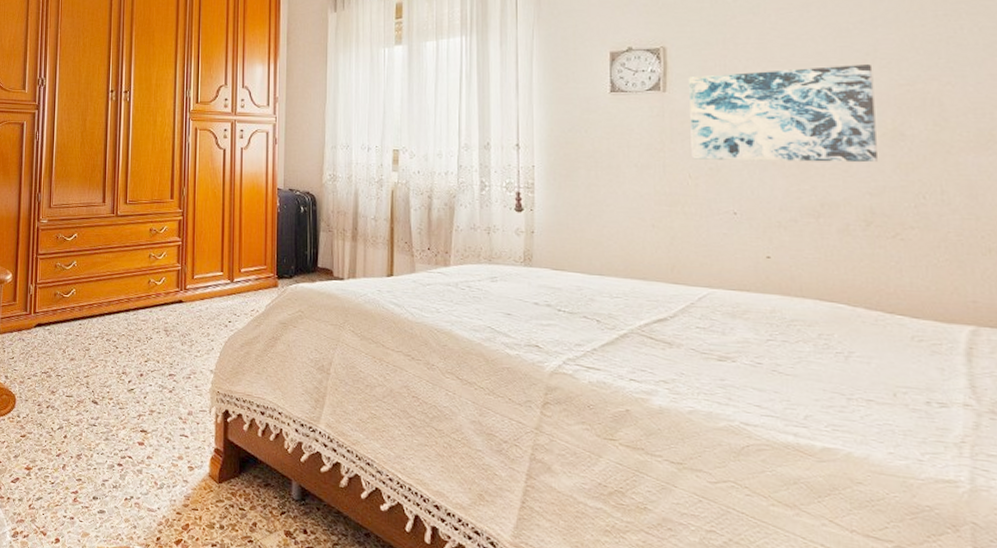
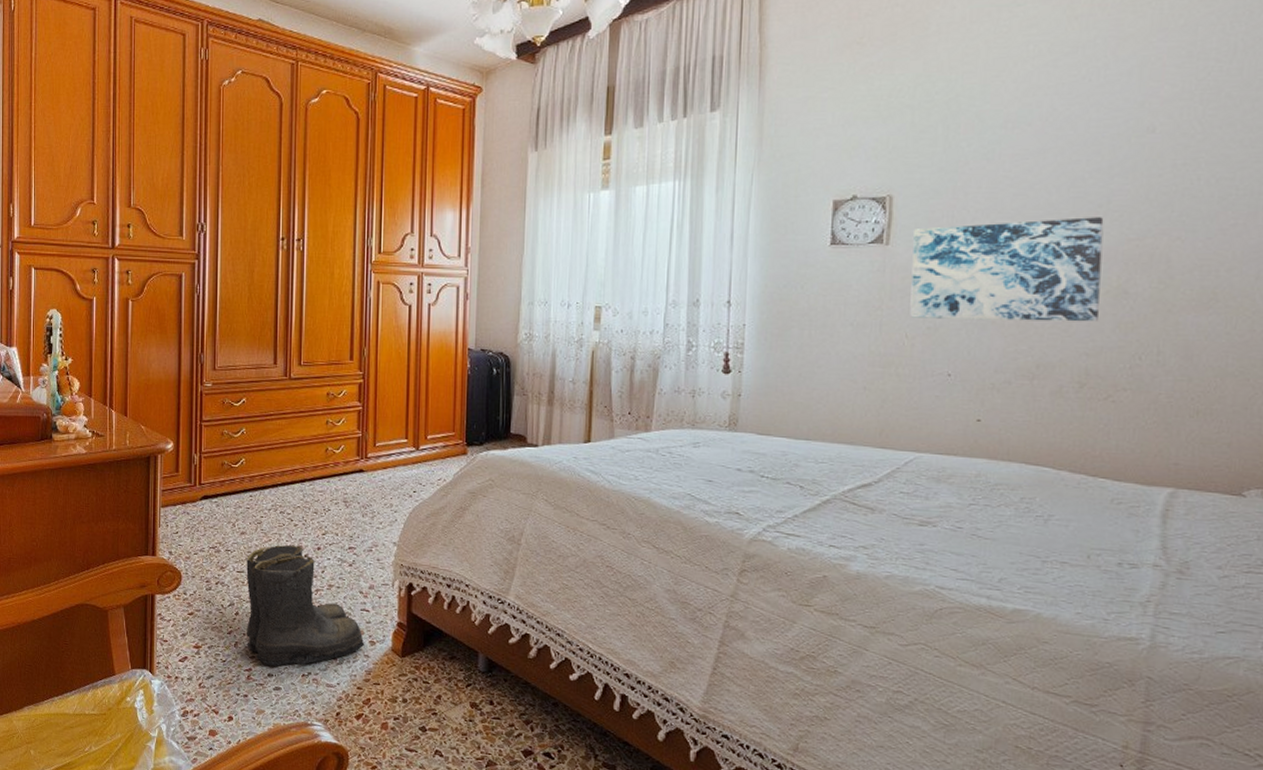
boots: none [74,371,184,490] -> present [246,544,365,667]

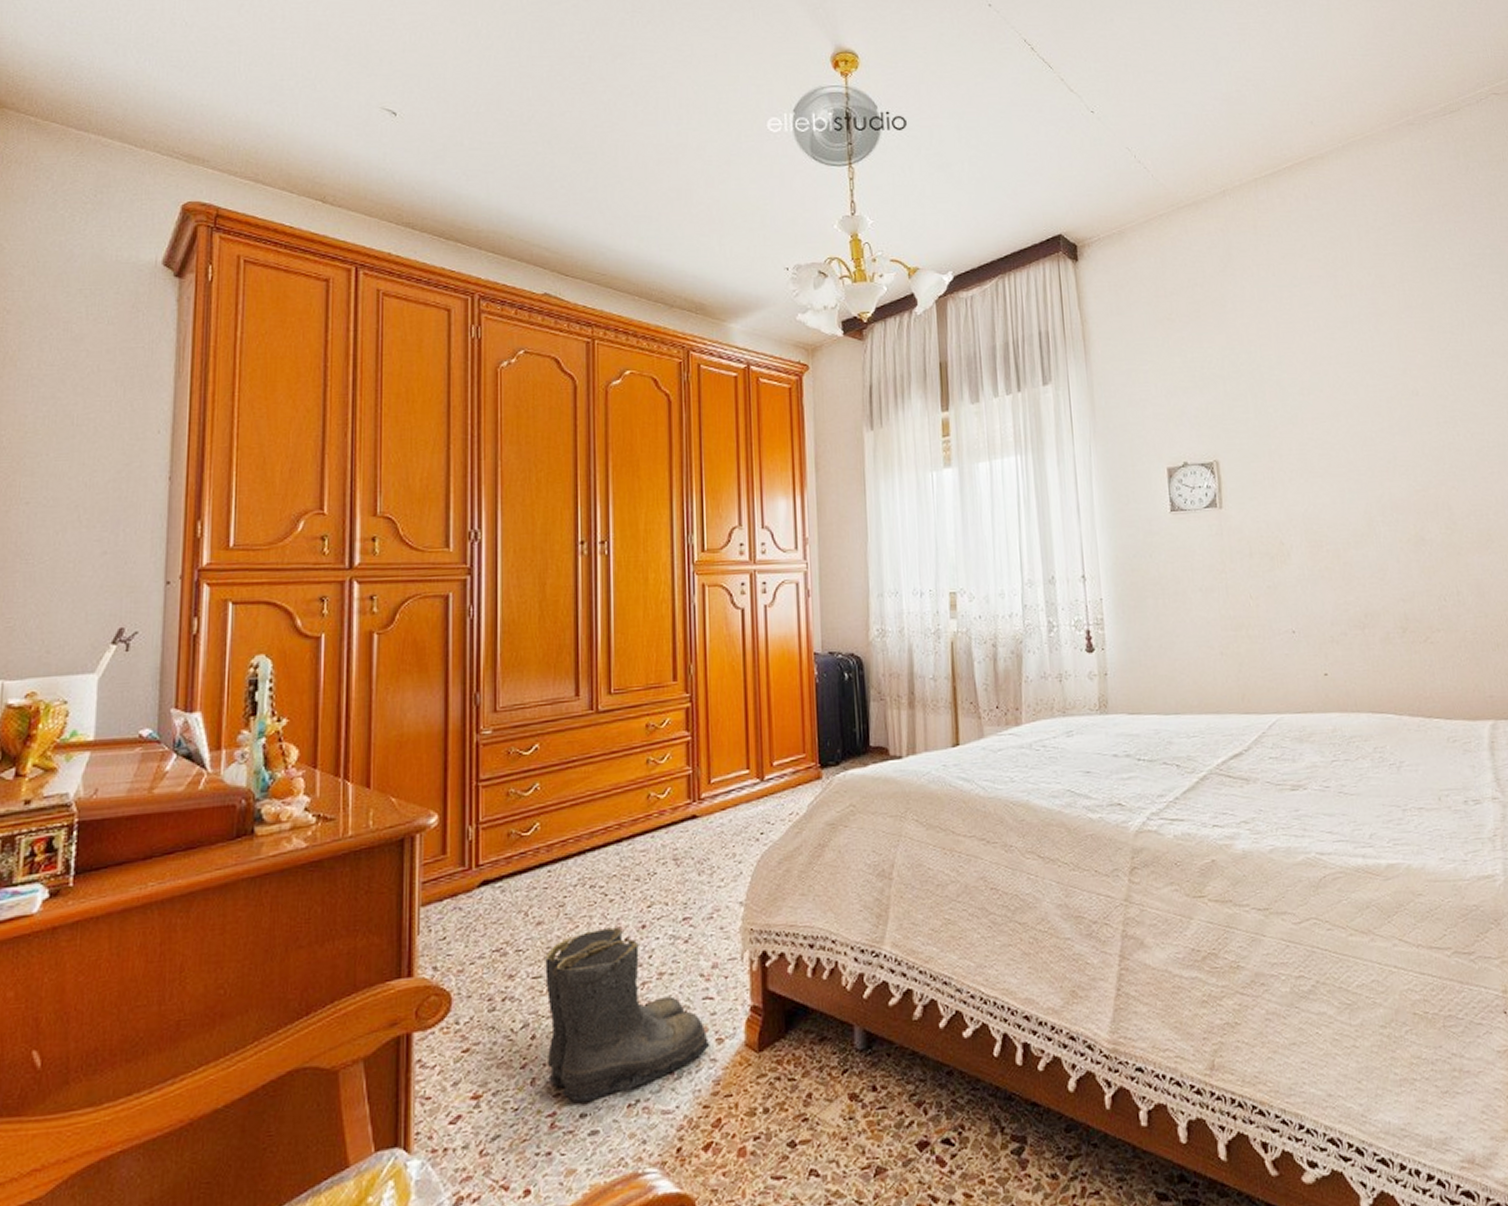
wall art: present [910,217,1104,322] -> none [1242,472,1406,578]

